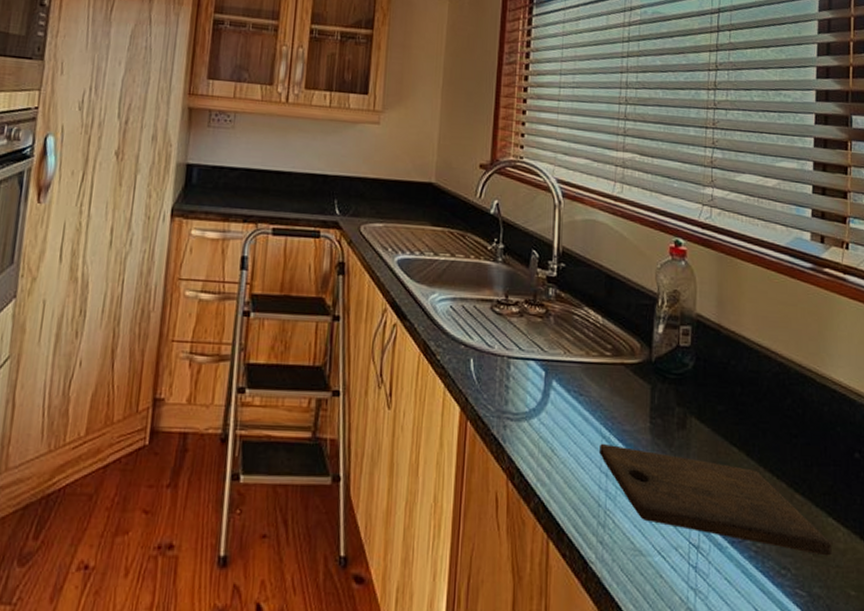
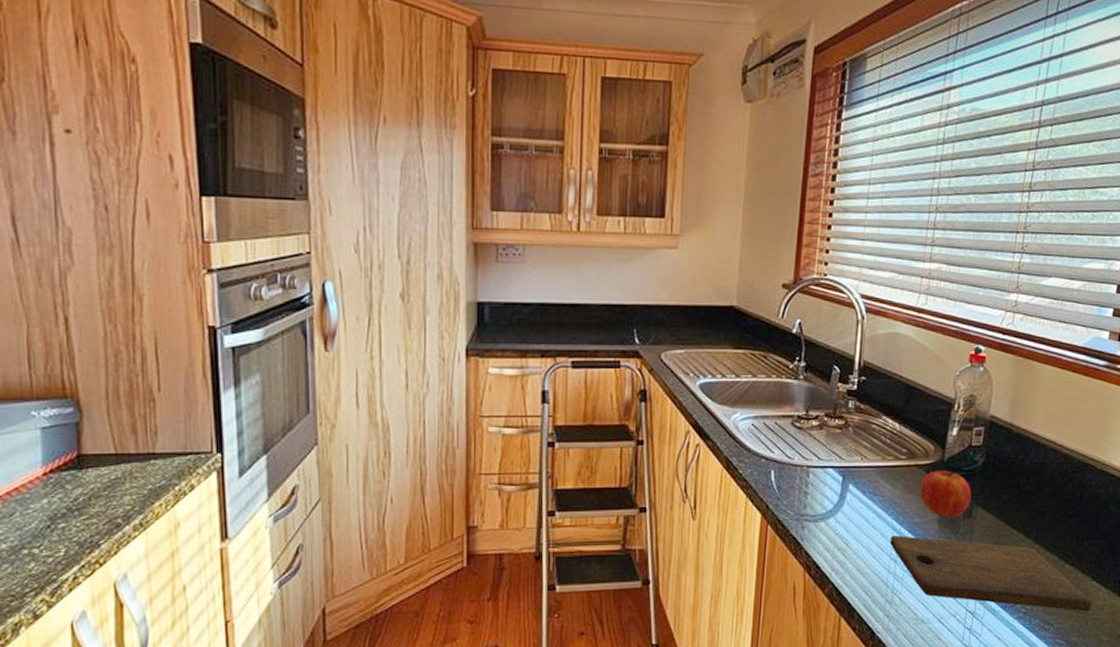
fruit: none [629,371,684,428] -> present [920,470,972,518]

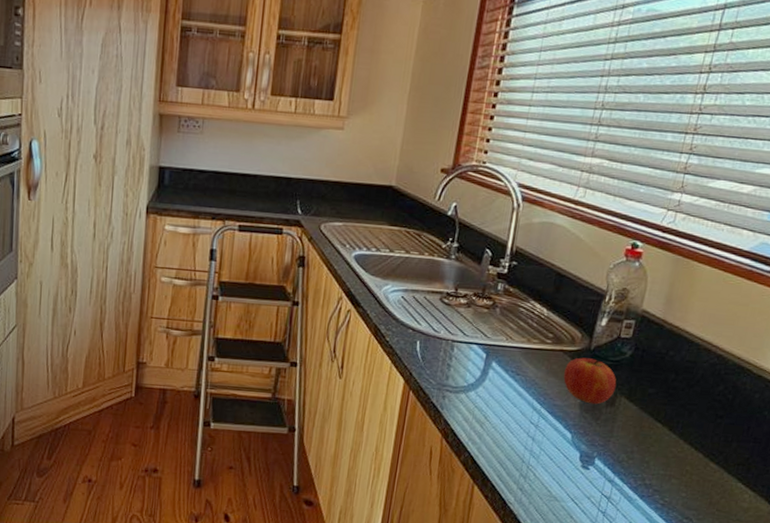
cutting board: present [890,535,1092,612] -> none [529,414,737,512]

